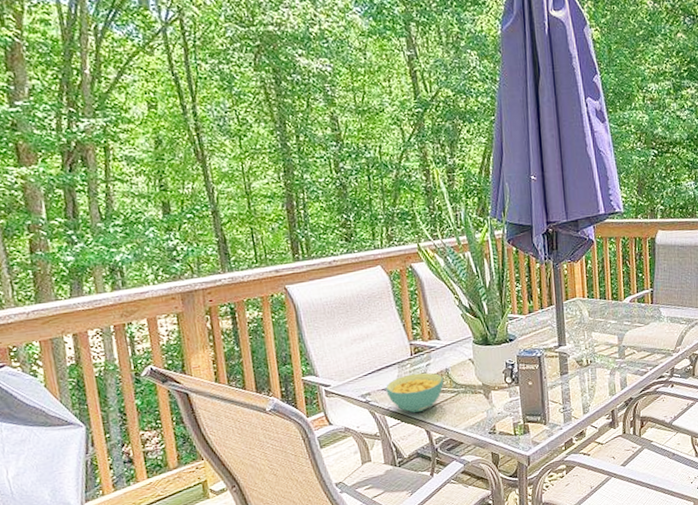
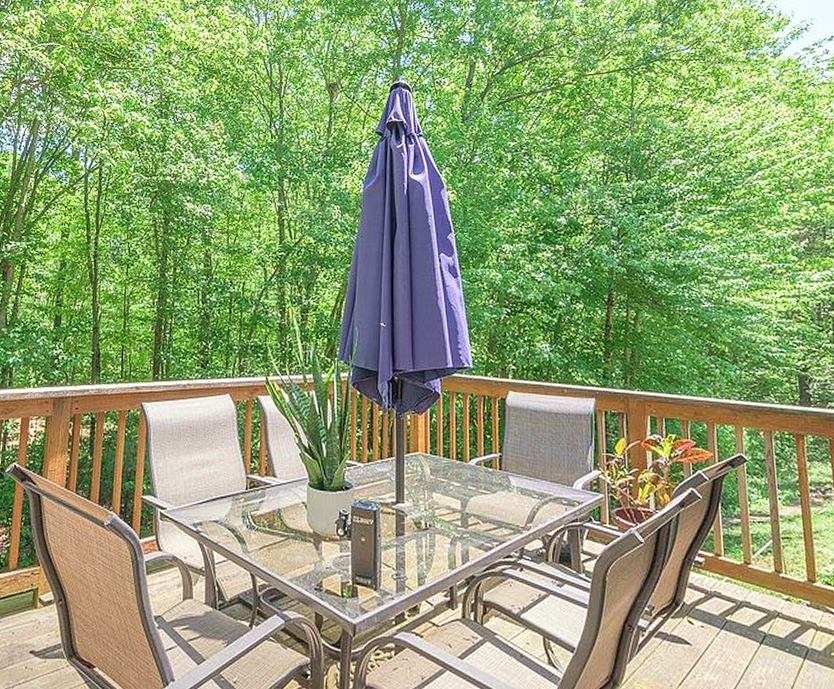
cereal bowl: present [385,372,444,413] -> none [217,509,275,553]

